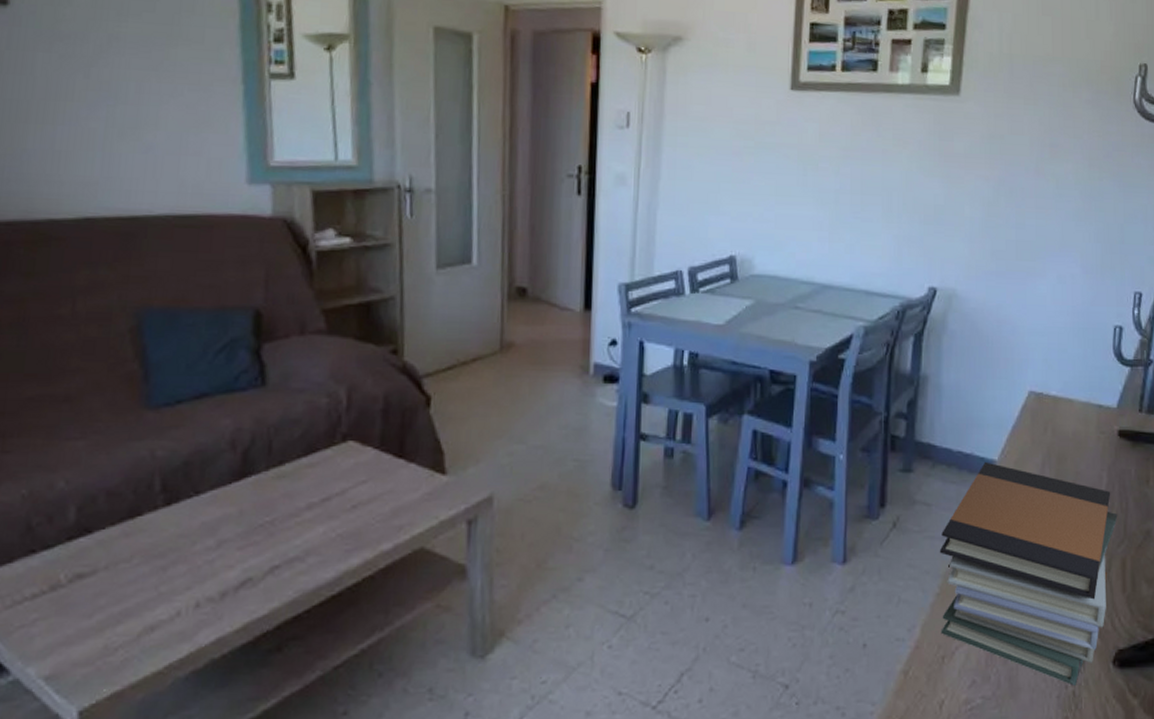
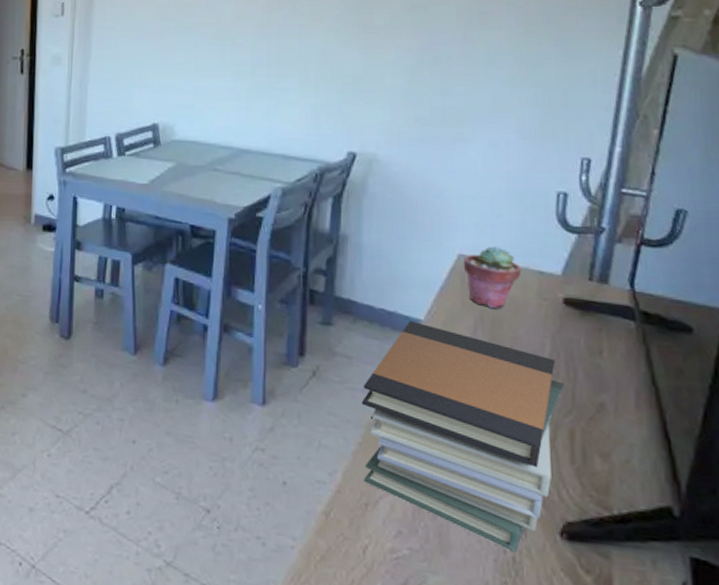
potted succulent: none [1033,382,1084,444] -> present [463,246,522,308]

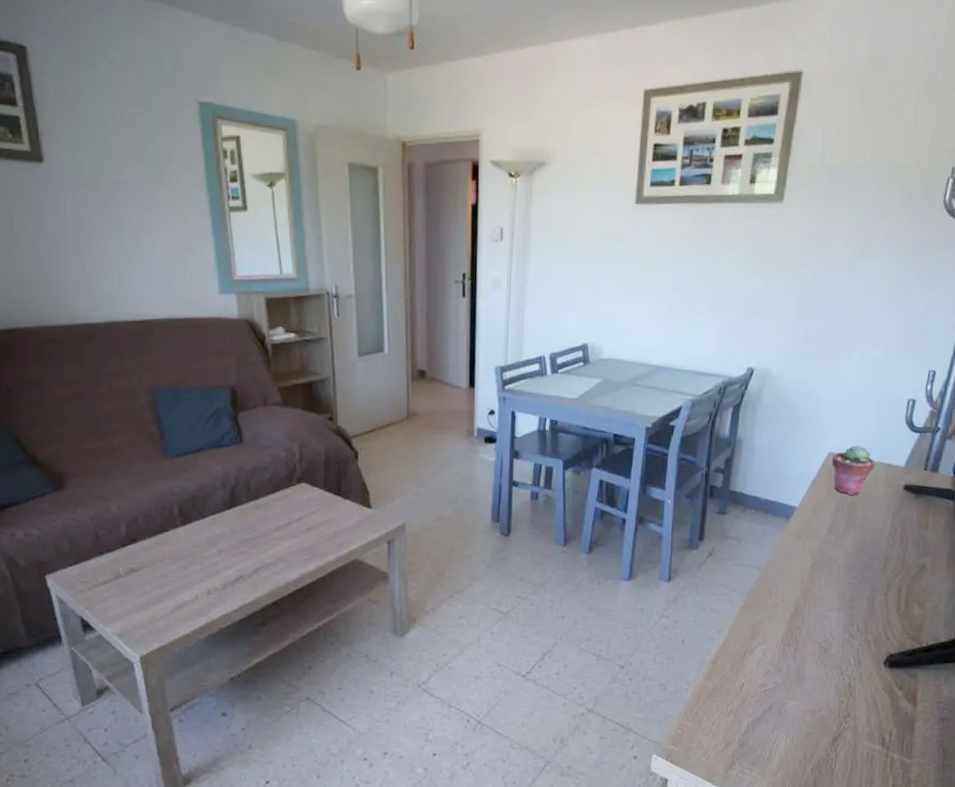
book stack: present [361,320,565,552] -> none [744,507,898,679]

